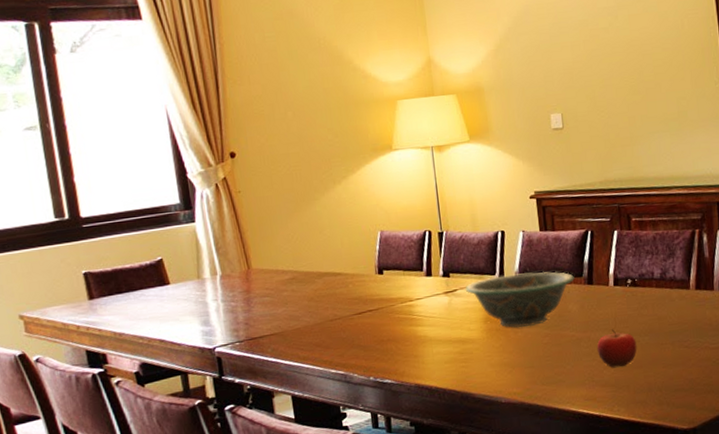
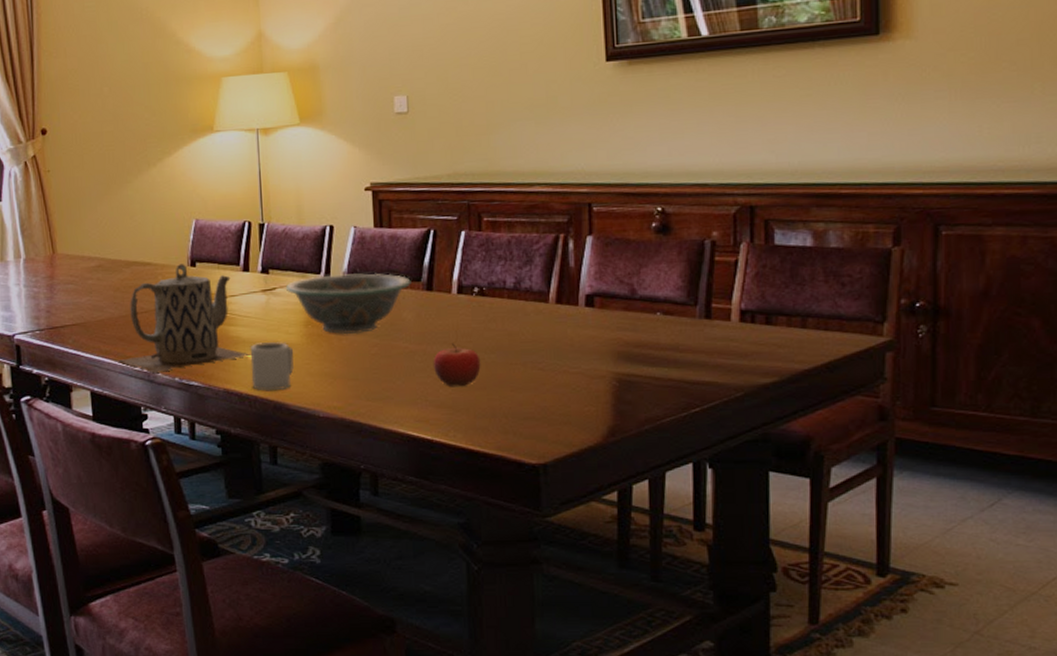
teapot: none [315,271,437,374] -> present [117,263,250,373]
cup: none [436,338,478,383] -> present [250,342,295,391]

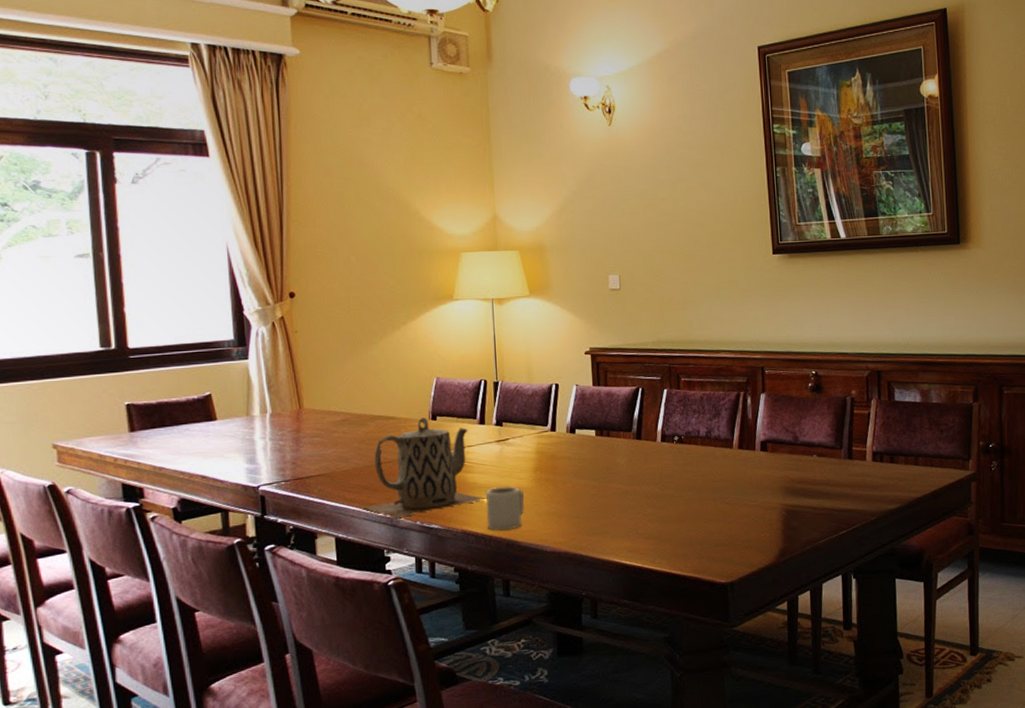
decorative bowl: present [285,273,411,335] -> none [517,424,624,479]
fruit: present [433,343,481,386] -> none [642,483,681,521]

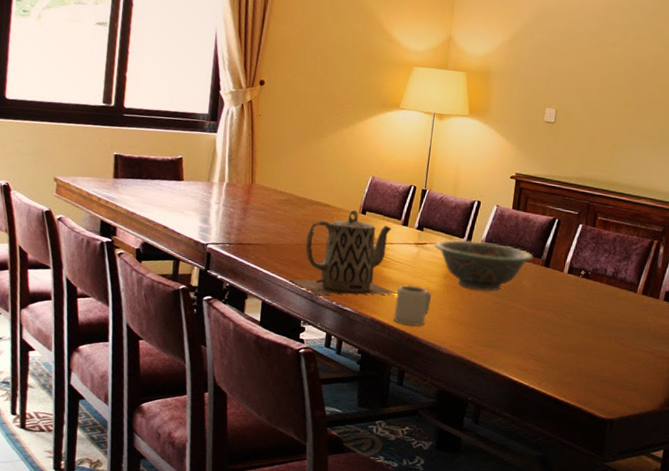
decorative bowl: none [517,424,624,479] -> present [434,239,534,292]

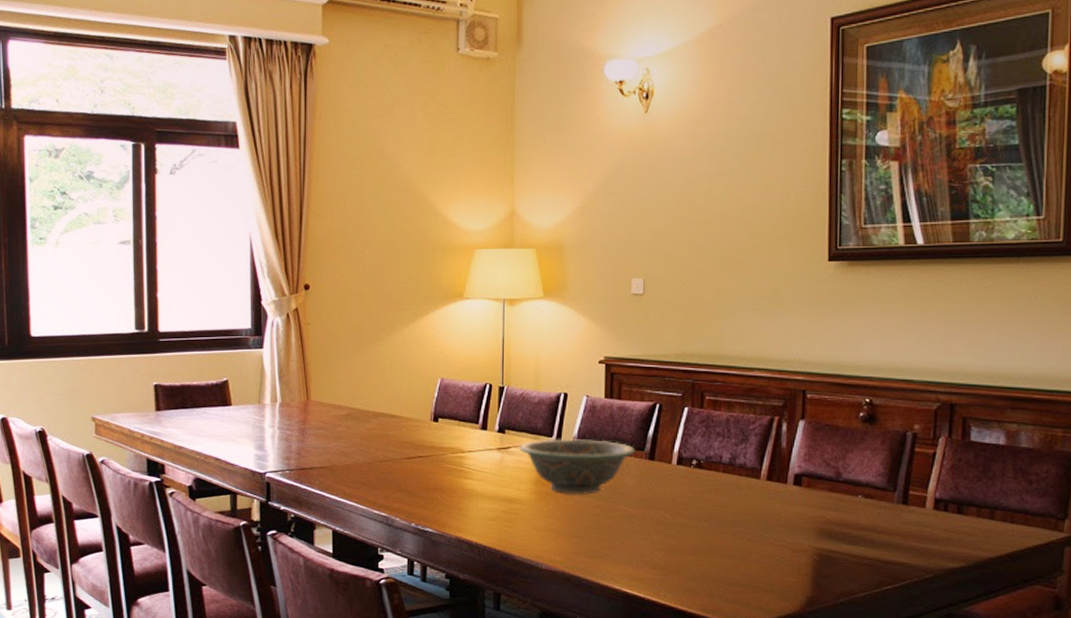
teapot: present [288,209,397,295] -> none [359,417,482,517]
cup: present [394,285,432,326] -> none [482,497,523,542]

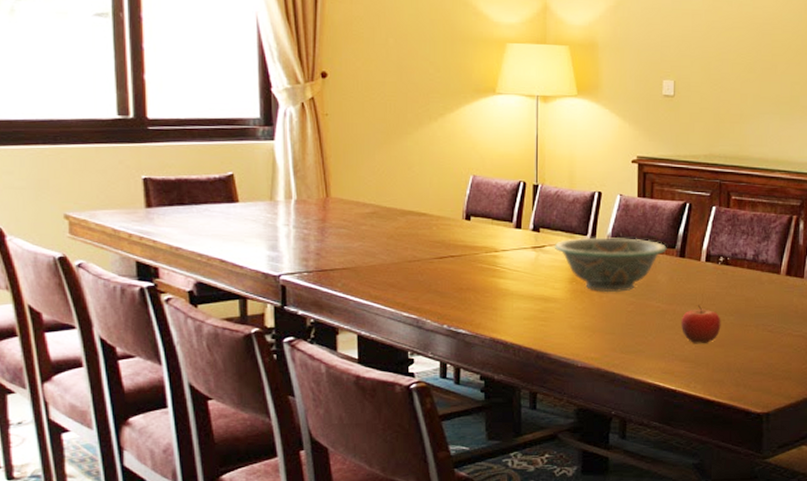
fruit: none [650,510,694,550] -> present [680,305,721,343]

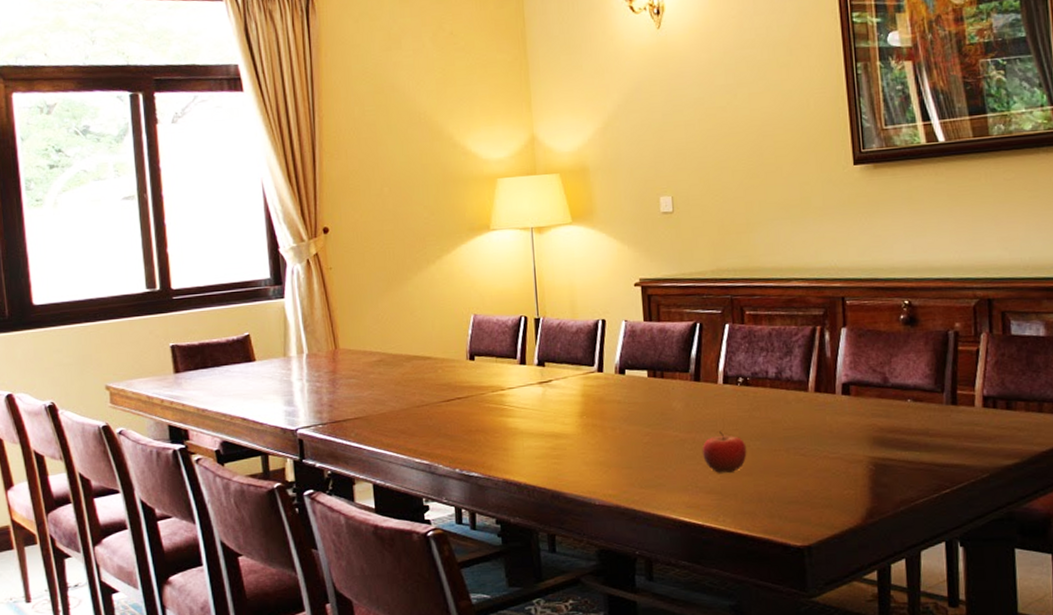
decorative bowl: present [554,237,667,293] -> none [560,364,680,425]

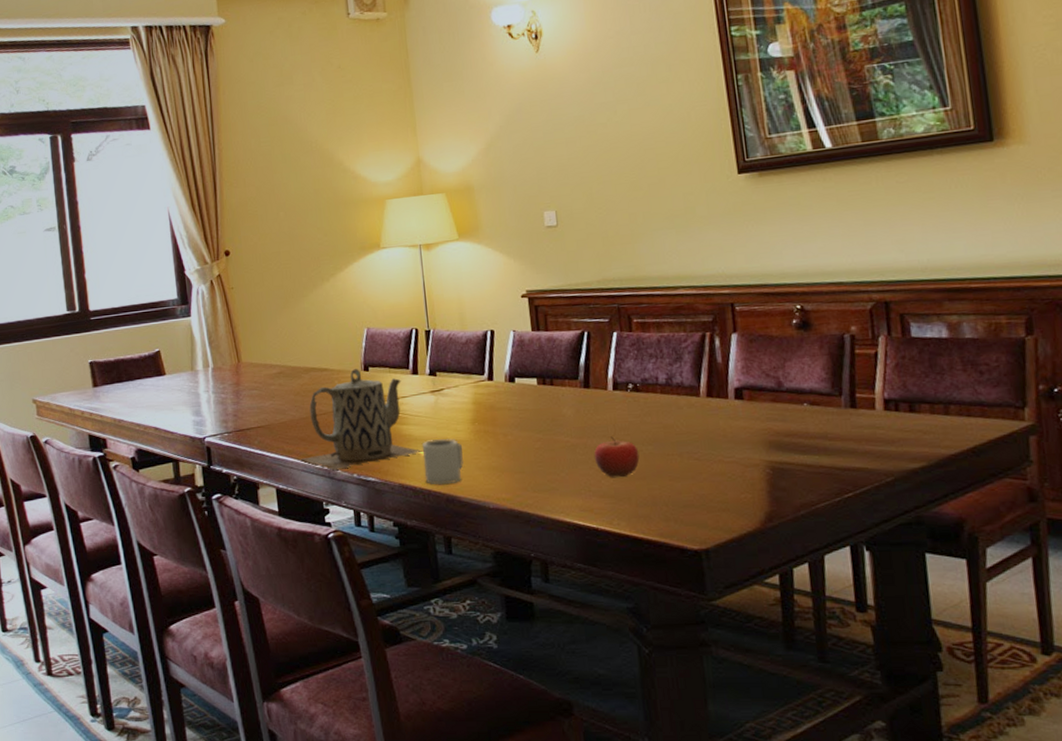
teapot: none [399,356,528,464] -> present [300,368,422,470]
cup: none [527,432,571,481] -> present [421,438,464,485]

